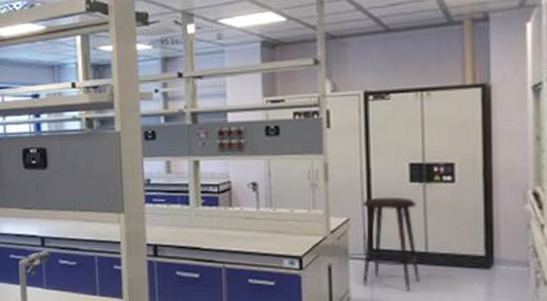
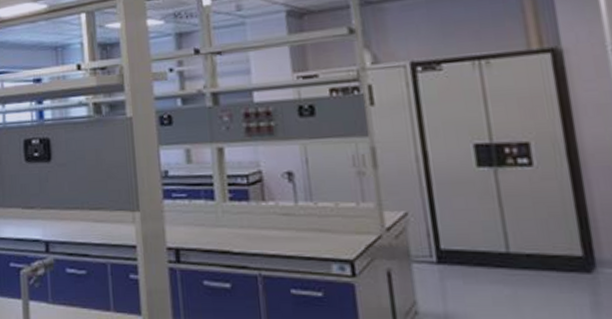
stool: present [362,196,420,291] -> none [422,184,504,302]

